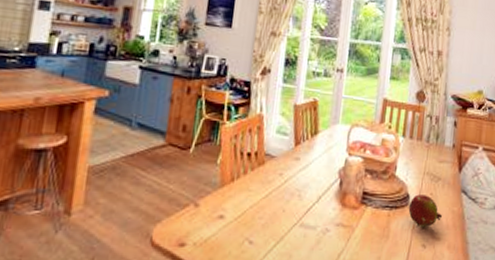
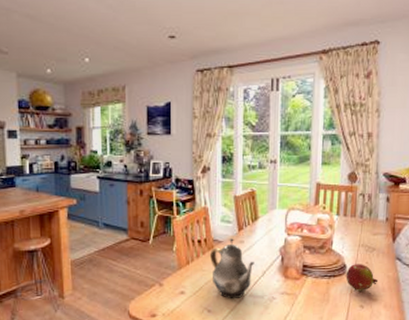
teapot: none [258,154,309,229] -> present [209,238,254,300]

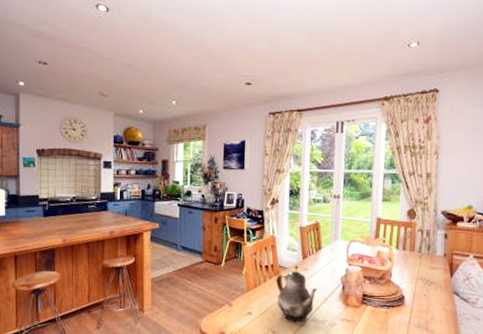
fruit: present [346,264,379,292] -> none [404,296,436,323]

